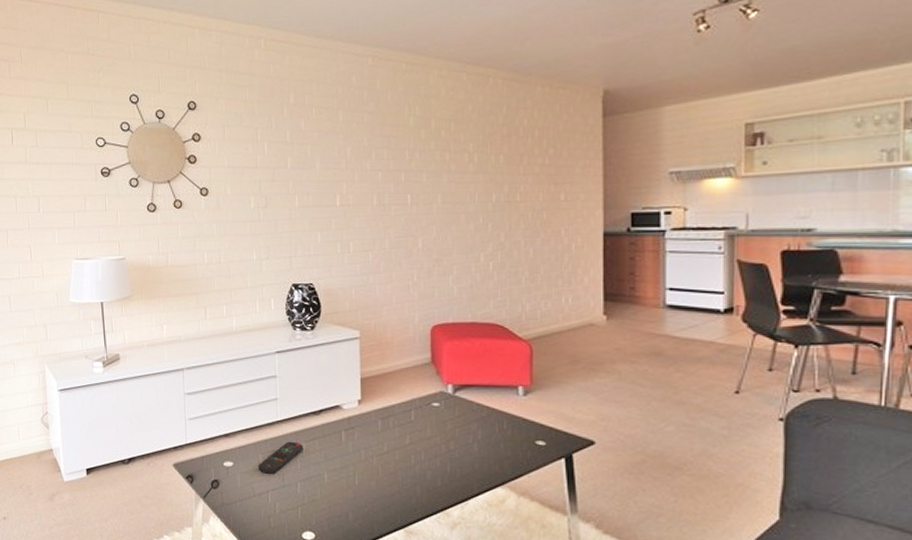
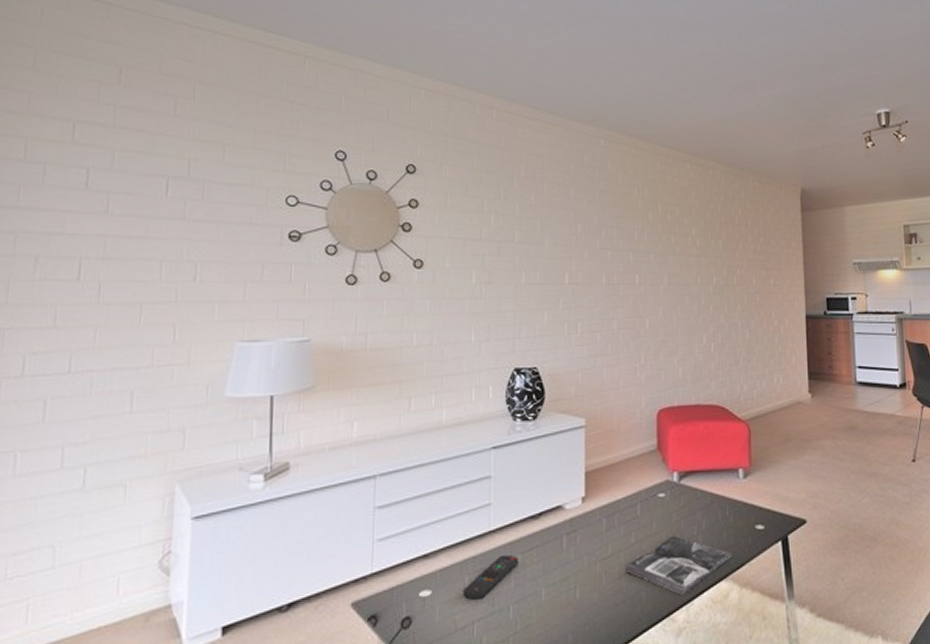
magazine: none [400,442,509,494] -> present [625,535,732,594]

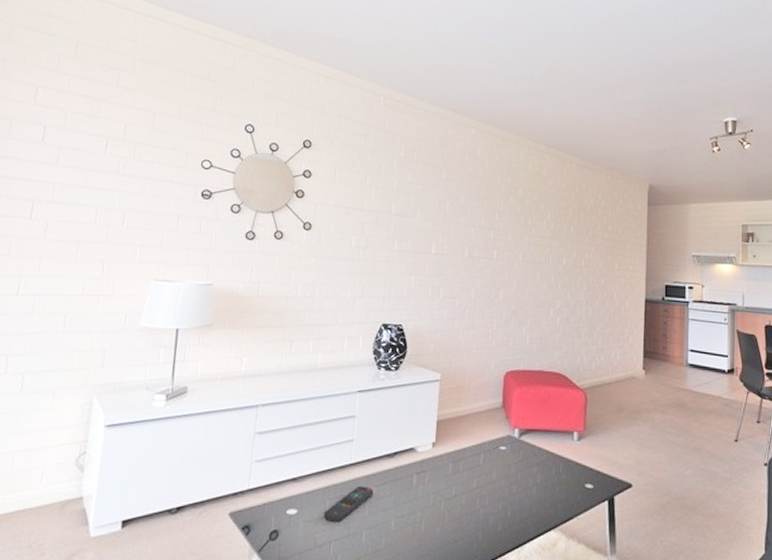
magazine: present [625,535,732,594] -> none [465,485,562,538]

